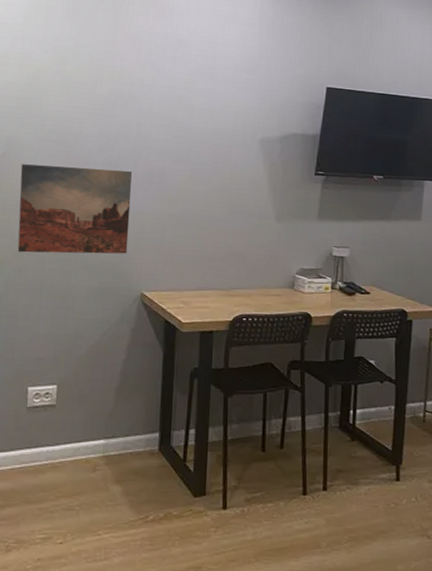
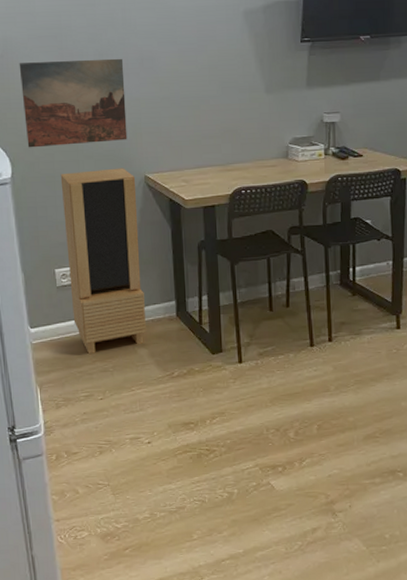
storage cabinet: none [41,282,131,488] -> present [60,168,146,354]

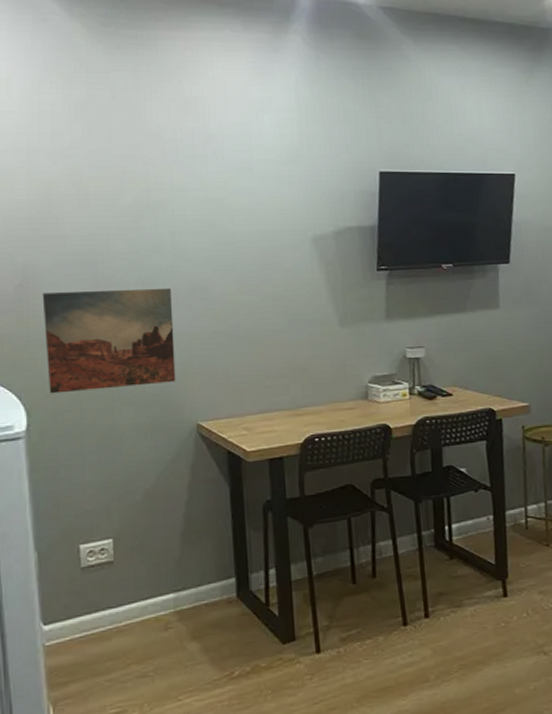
storage cabinet: present [60,168,146,354] -> none [90,415,198,654]

